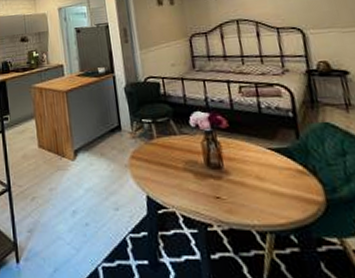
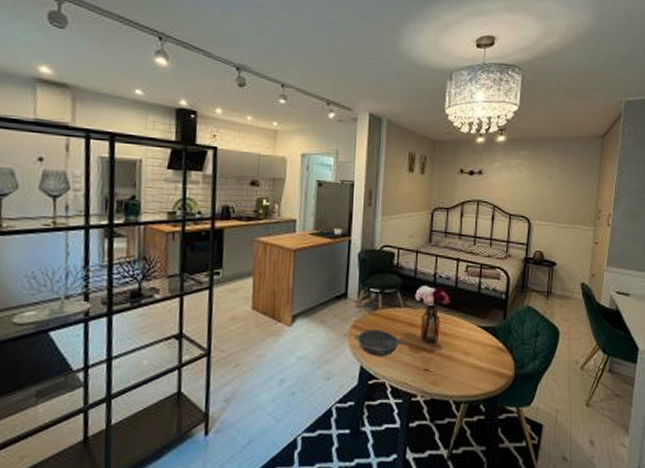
bowl: none [135,158,188,186] -> present [354,328,405,357]

